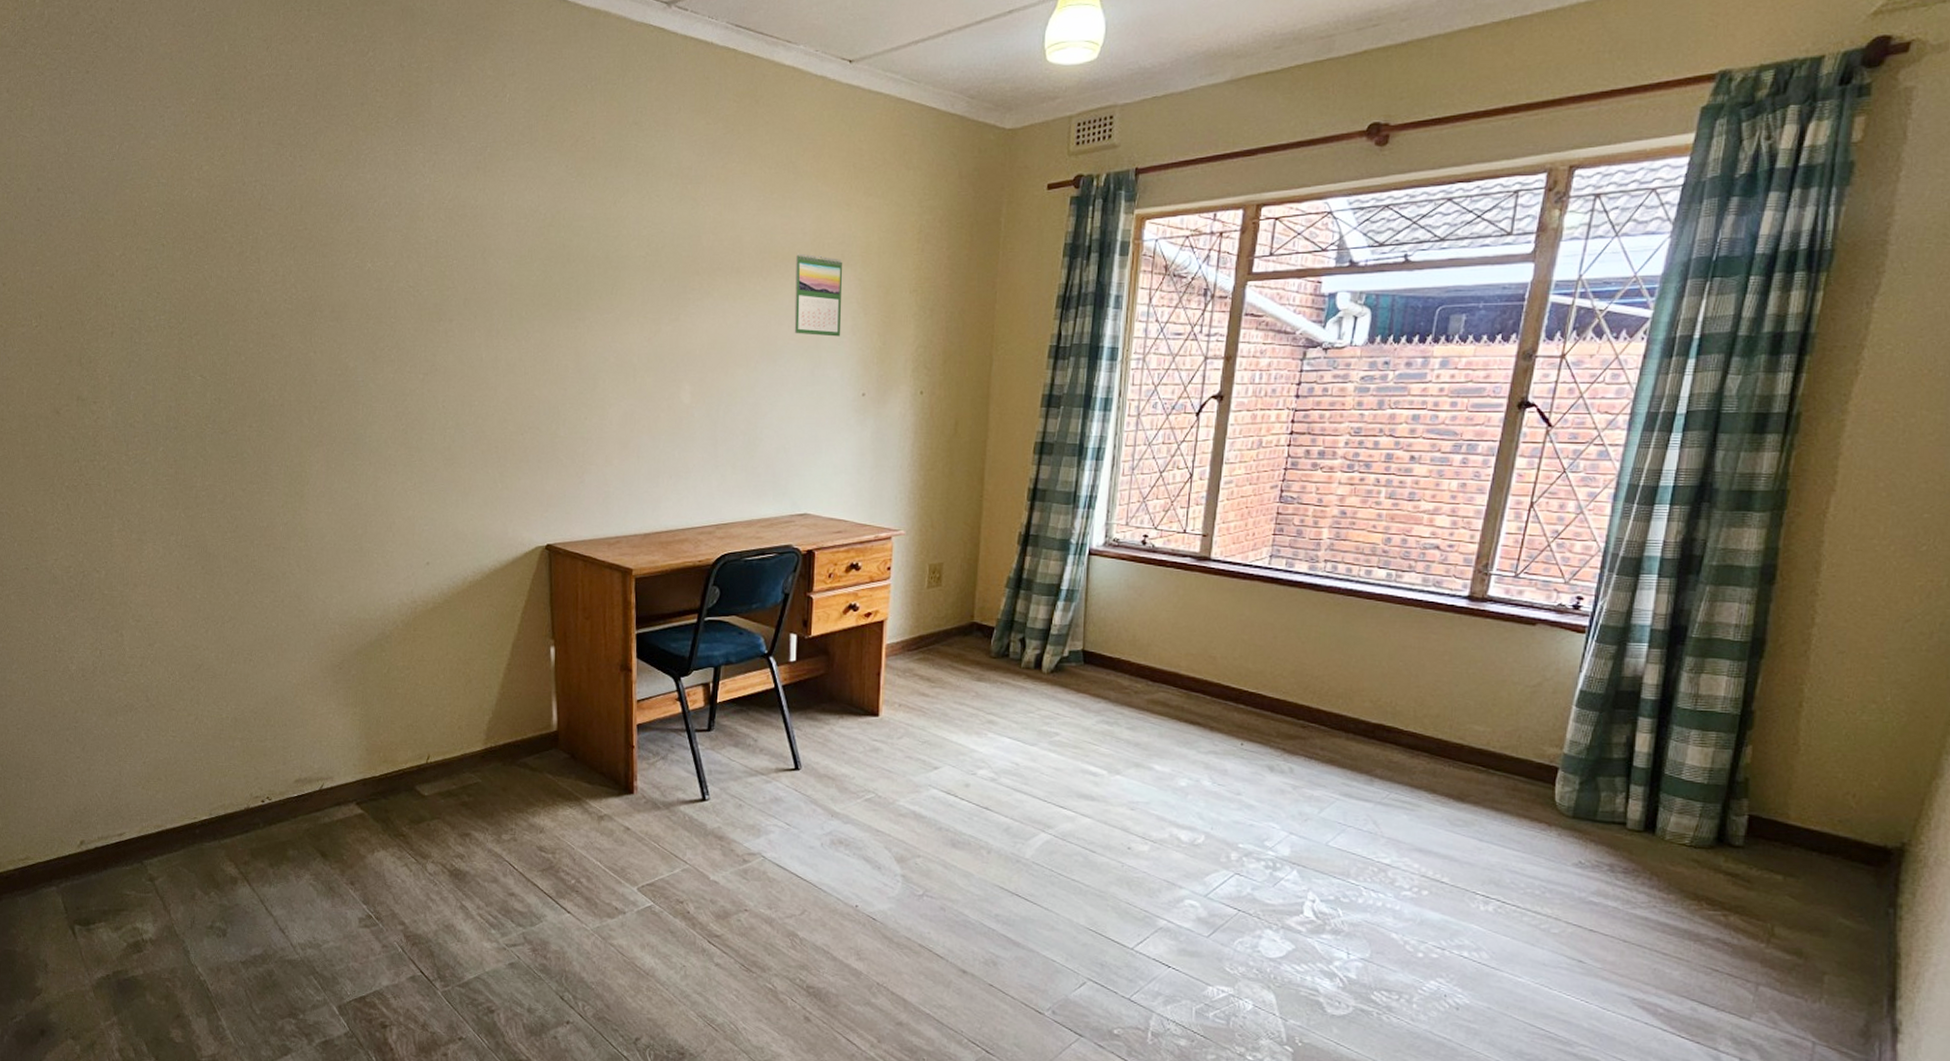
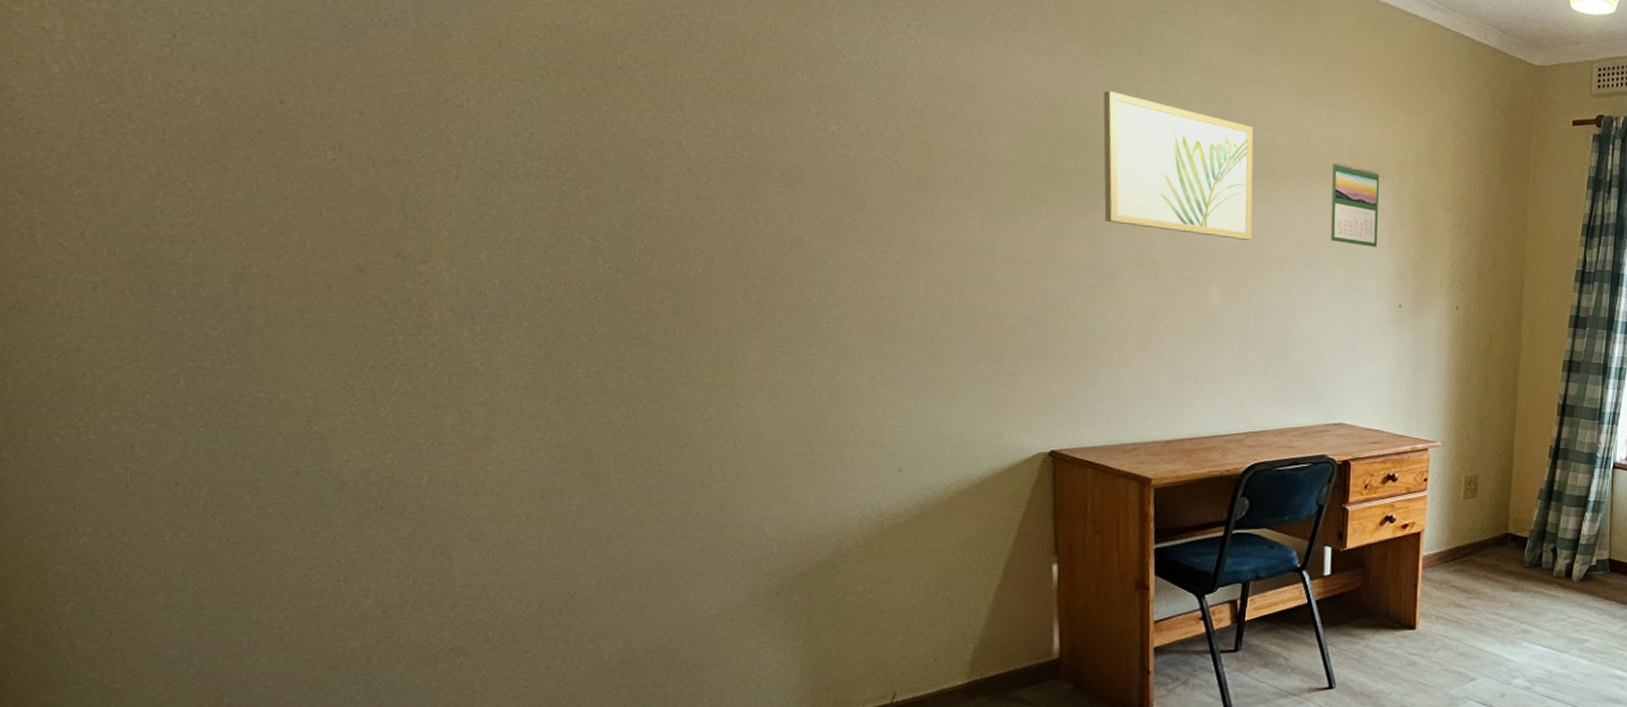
wall art: none [585,205,721,339] -> present [1103,90,1254,240]

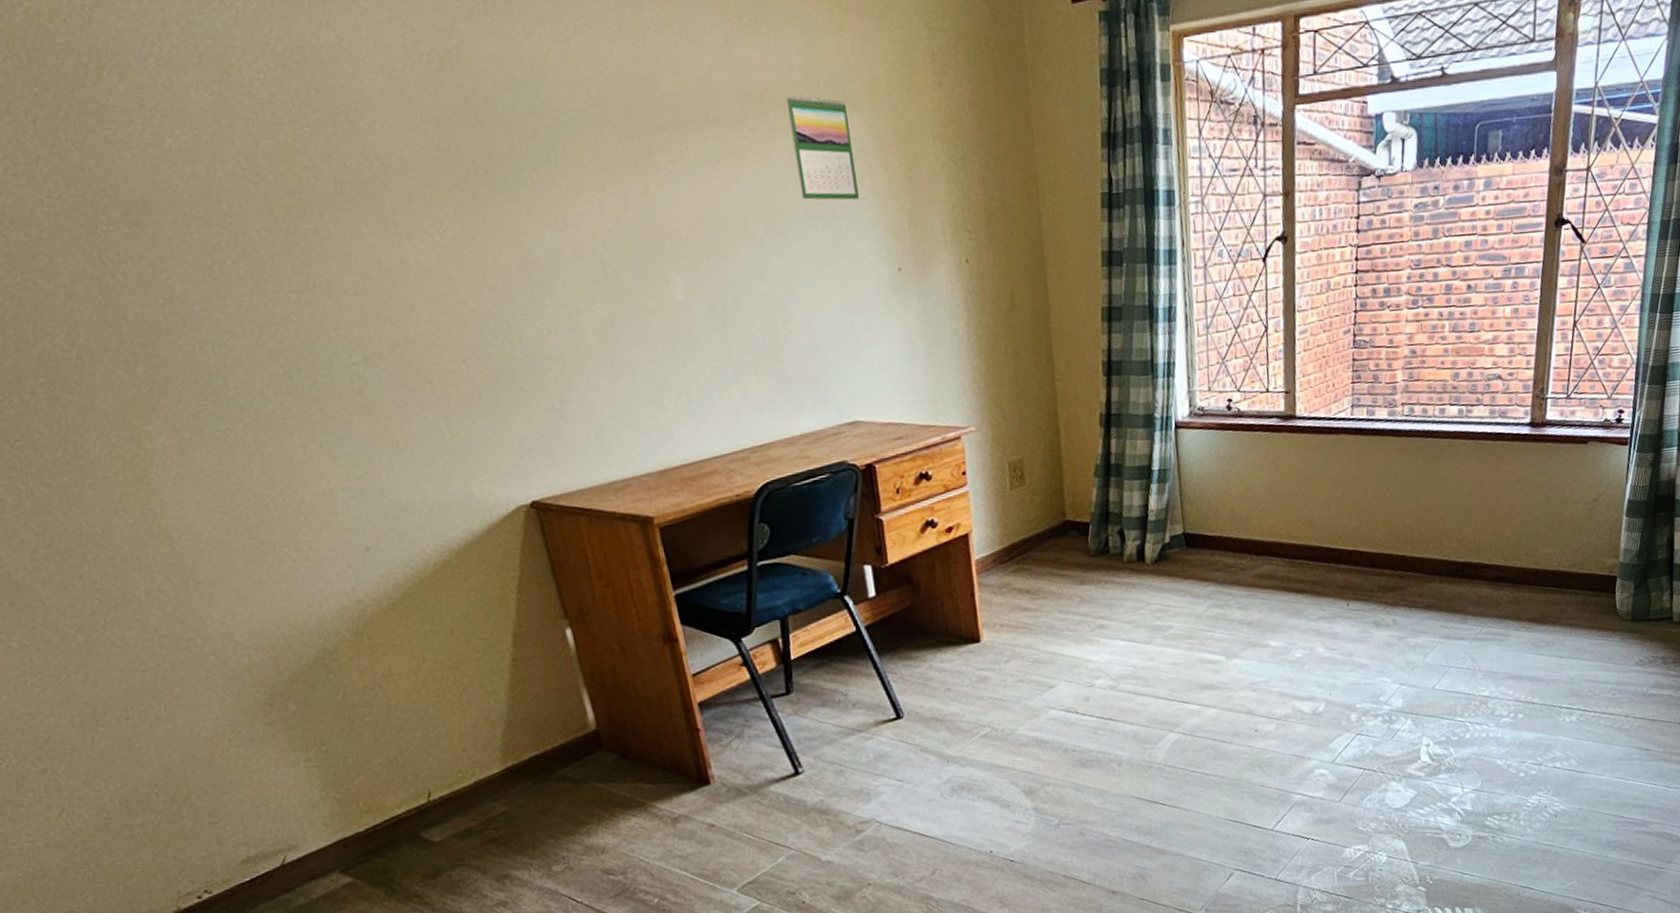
wall art: present [1103,90,1254,240] -> none [485,40,708,215]

